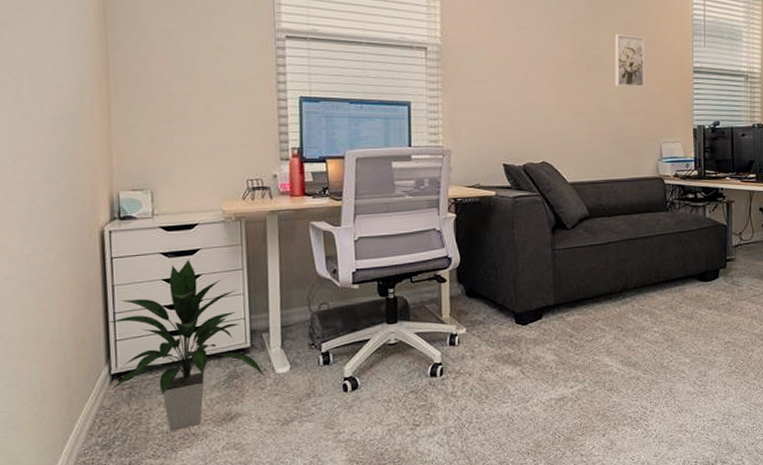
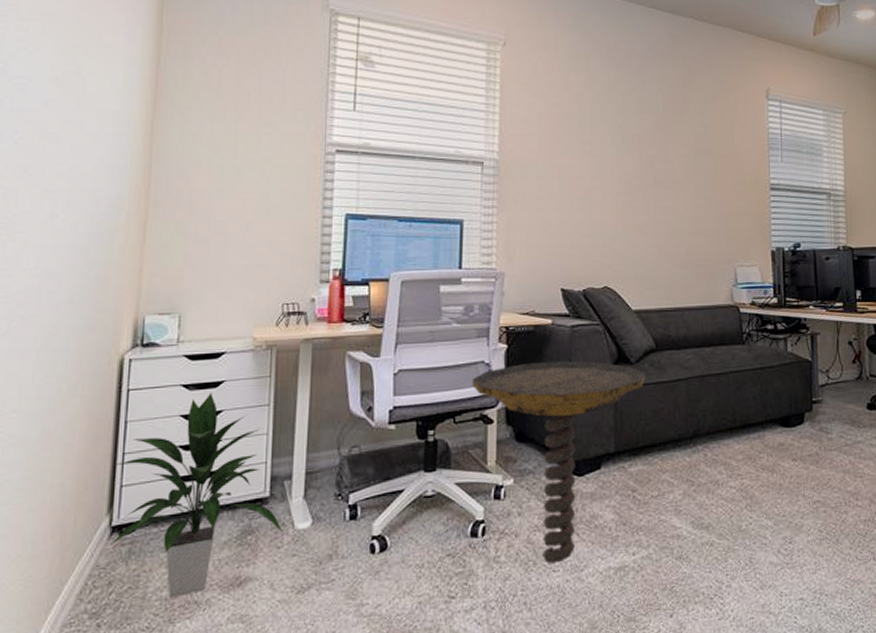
side table: none [426,227,580,397] -> present [472,360,645,564]
wall art: present [614,34,645,88] -> none [684,148,718,206]

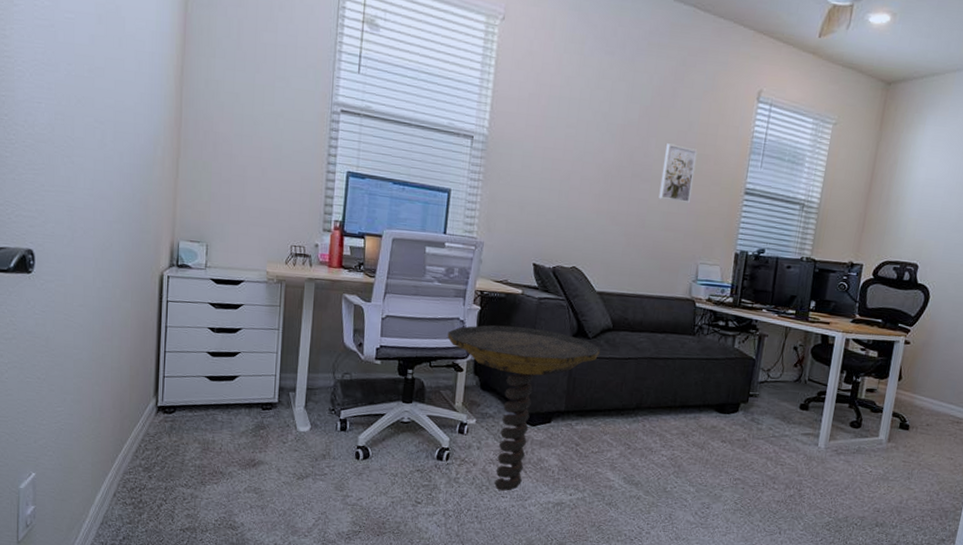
indoor plant: present [109,392,284,598] -> none [156,312,289,467]
wall art: none [684,148,718,206] -> present [659,143,698,204]

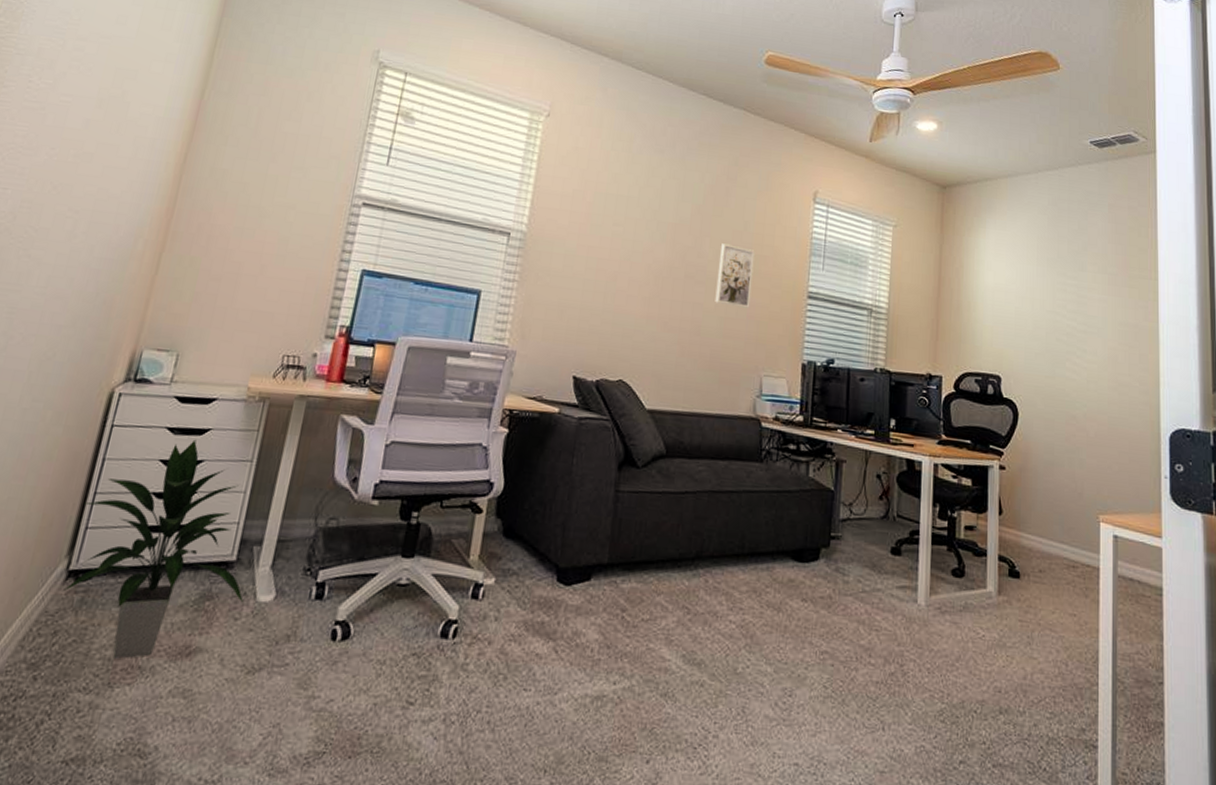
indoor plant: none [156,312,289,467] -> present [61,439,244,659]
side table: present [447,325,600,491] -> none [465,451,651,681]

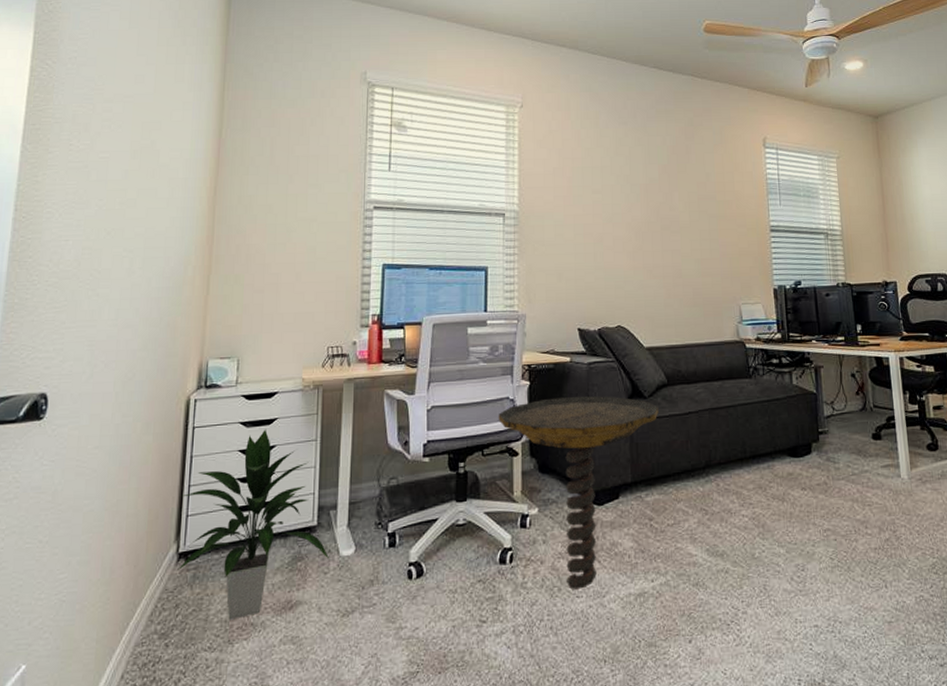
side table: none [465,451,651,681] -> present [498,396,659,590]
wall art: present [715,243,755,308] -> none [689,195,722,248]

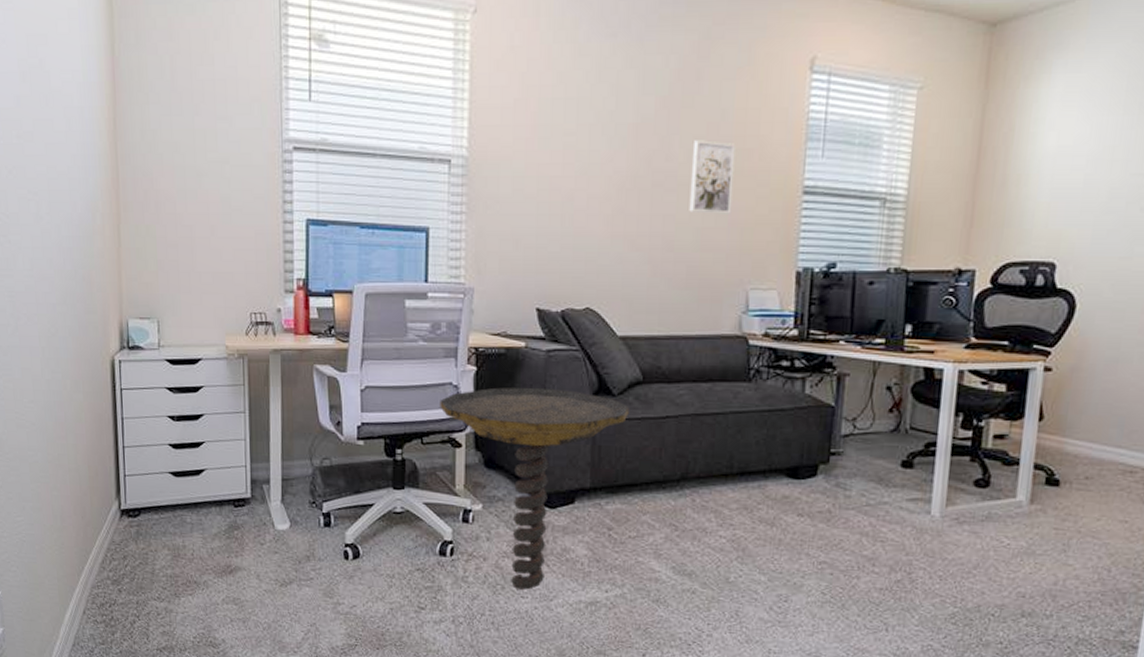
indoor plant: present [176,429,330,620] -> none [117,396,266,576]
wall art: none [689,195,722,248] -> present [689,140,736,214]

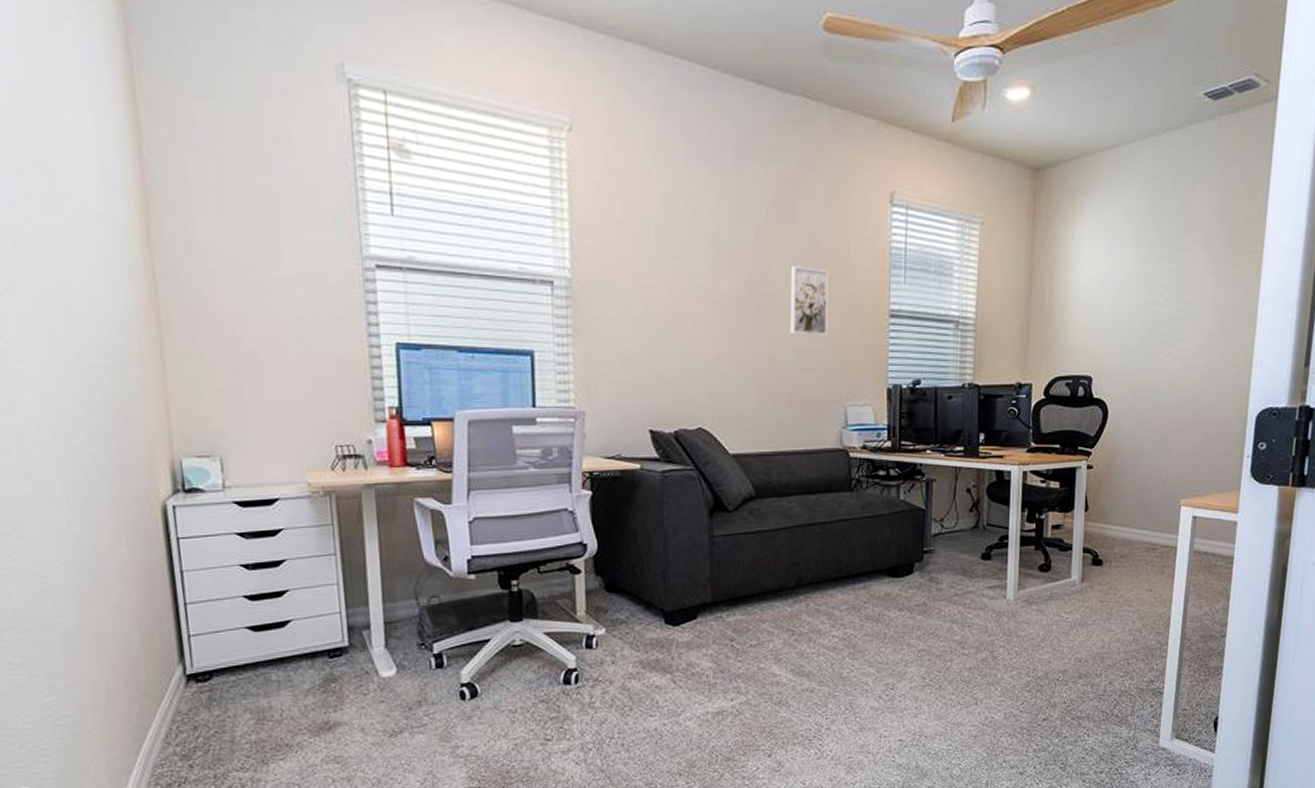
side table: present [440,387,629,590] -> none [555,508,744,709]

